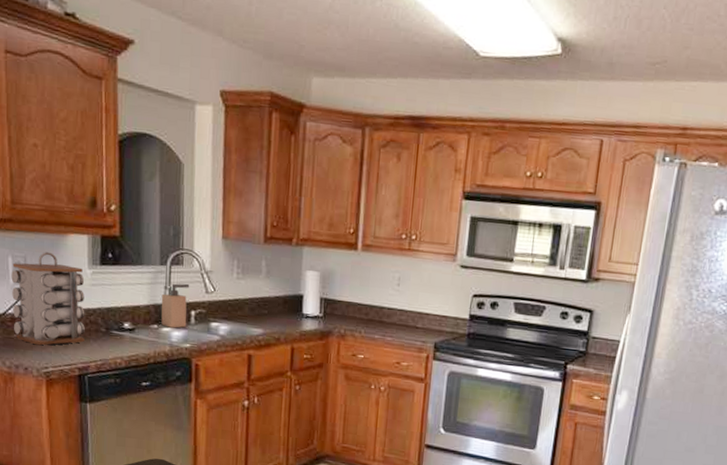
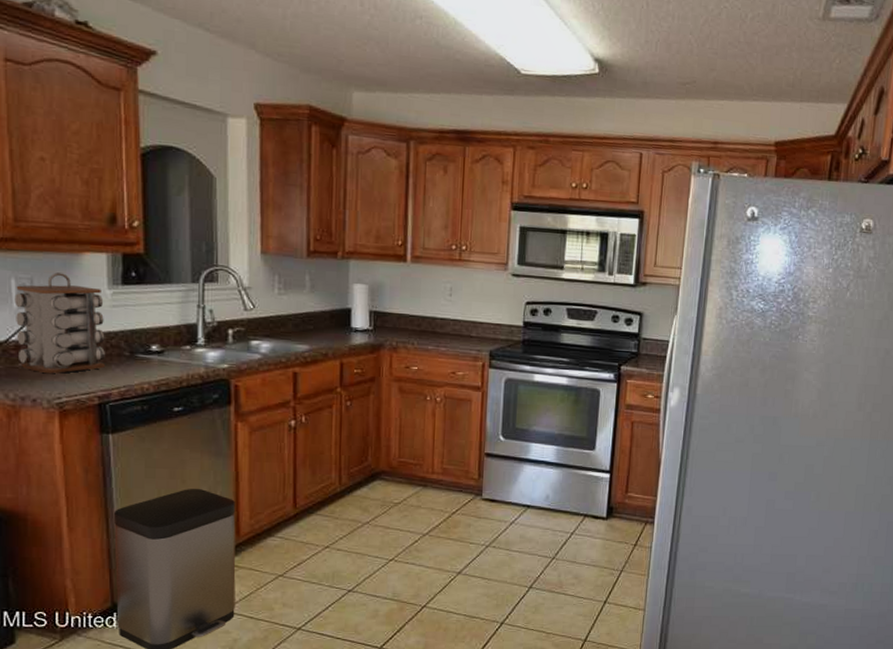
soap dispenser: present [161,283,190,328] -> none [193,301,226,349]

